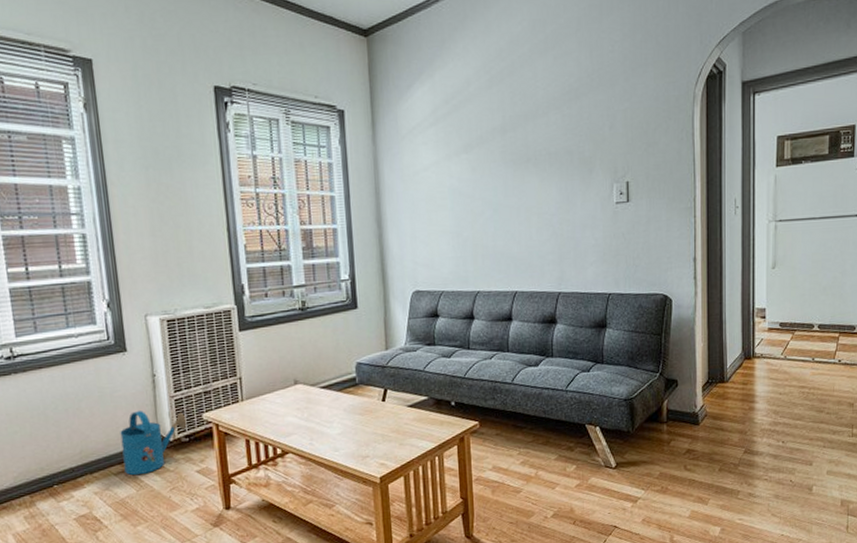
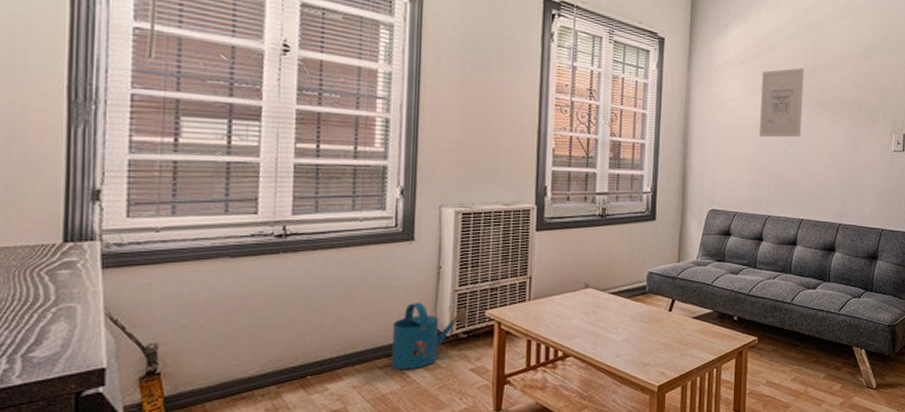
wall art: none [455,121,506,206] -> present [759,68,804,138]

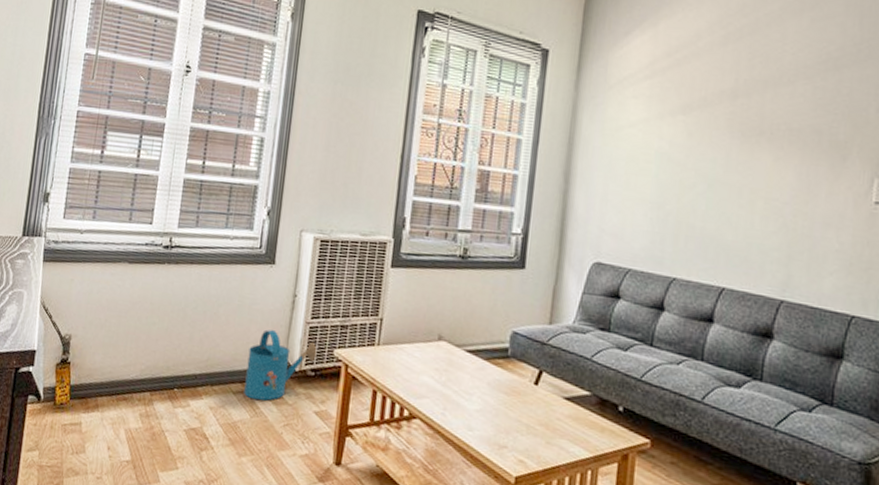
wall art: present [759,68,804,138] -> none [666,84,735,176]

